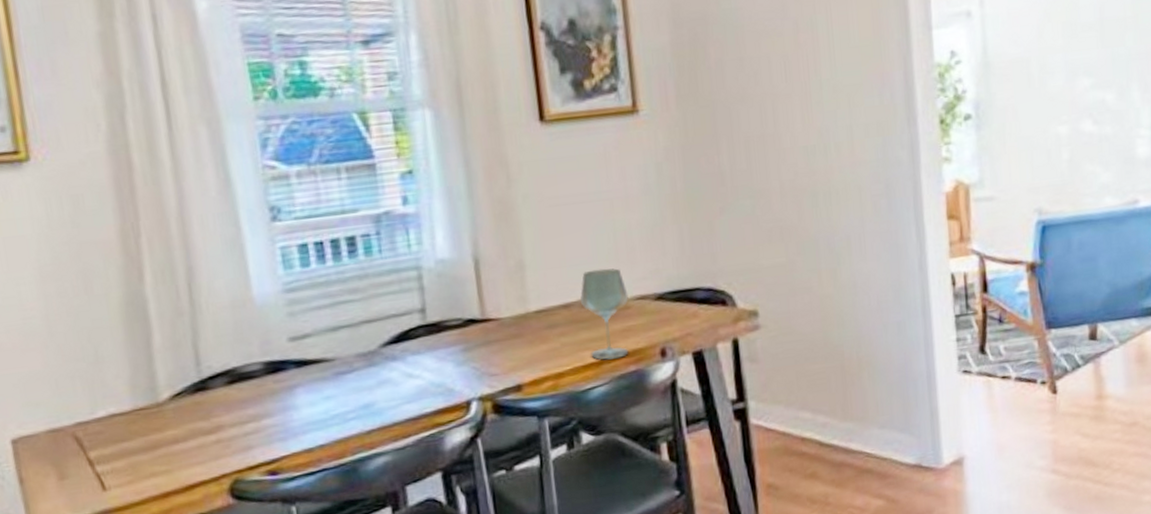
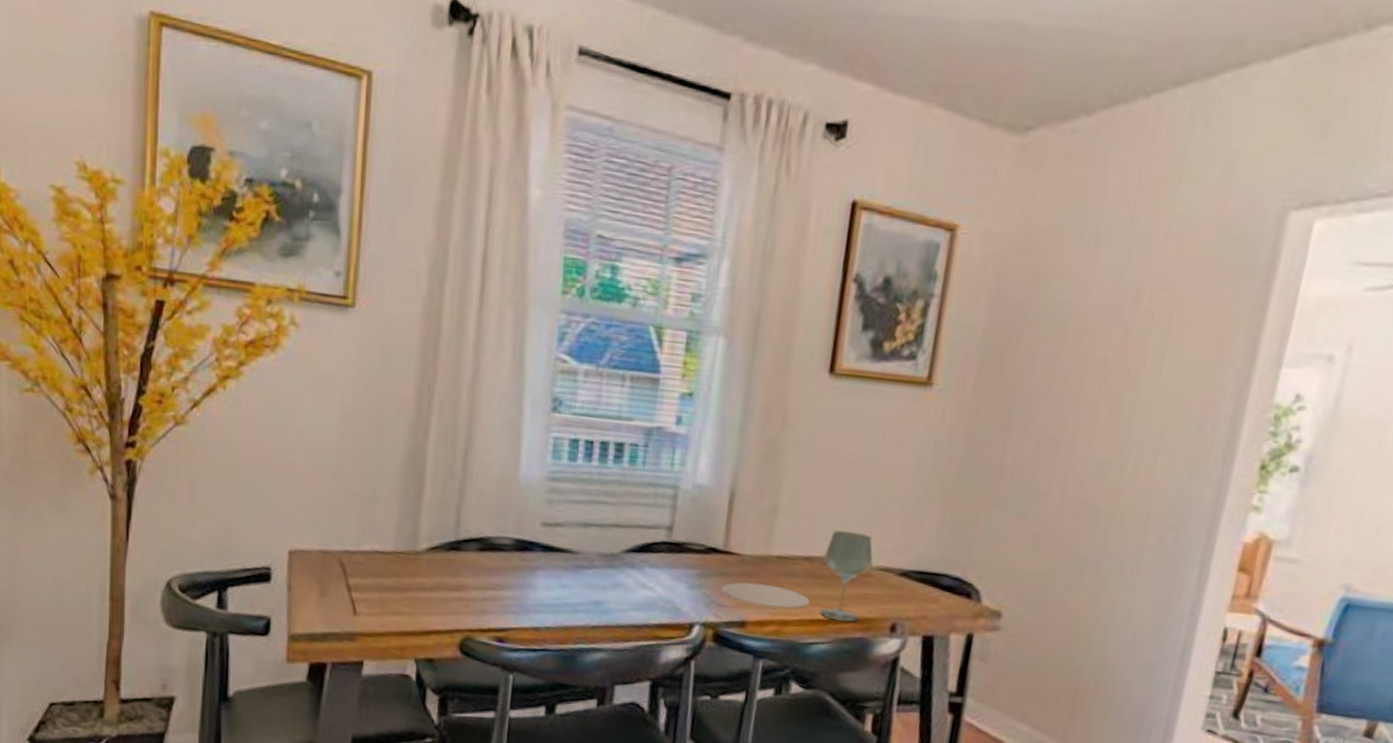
plate: none [489,341,578,367] -> present [721,582,810,610]

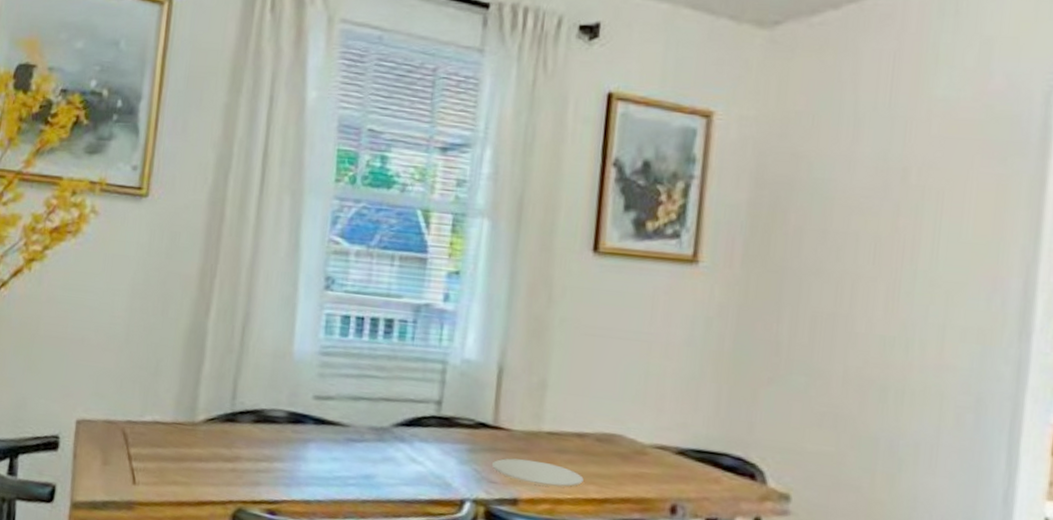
wine glass: present [820,530,873,622] -> none [595,406,648,502]

